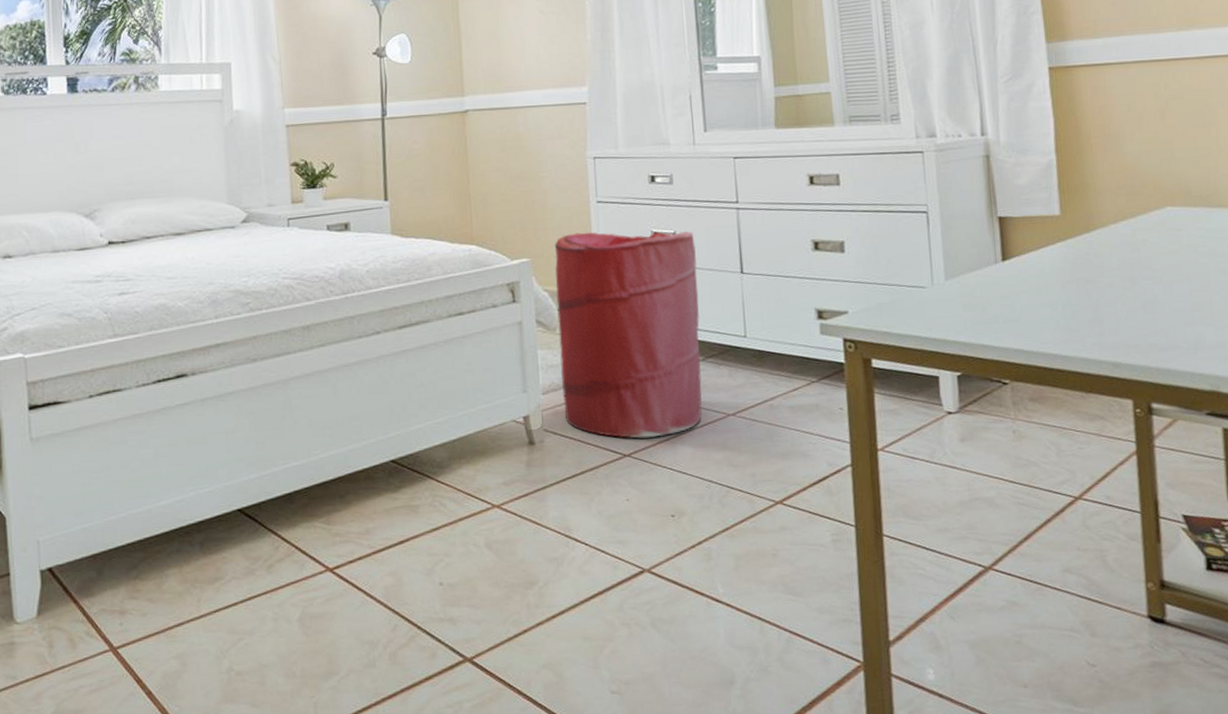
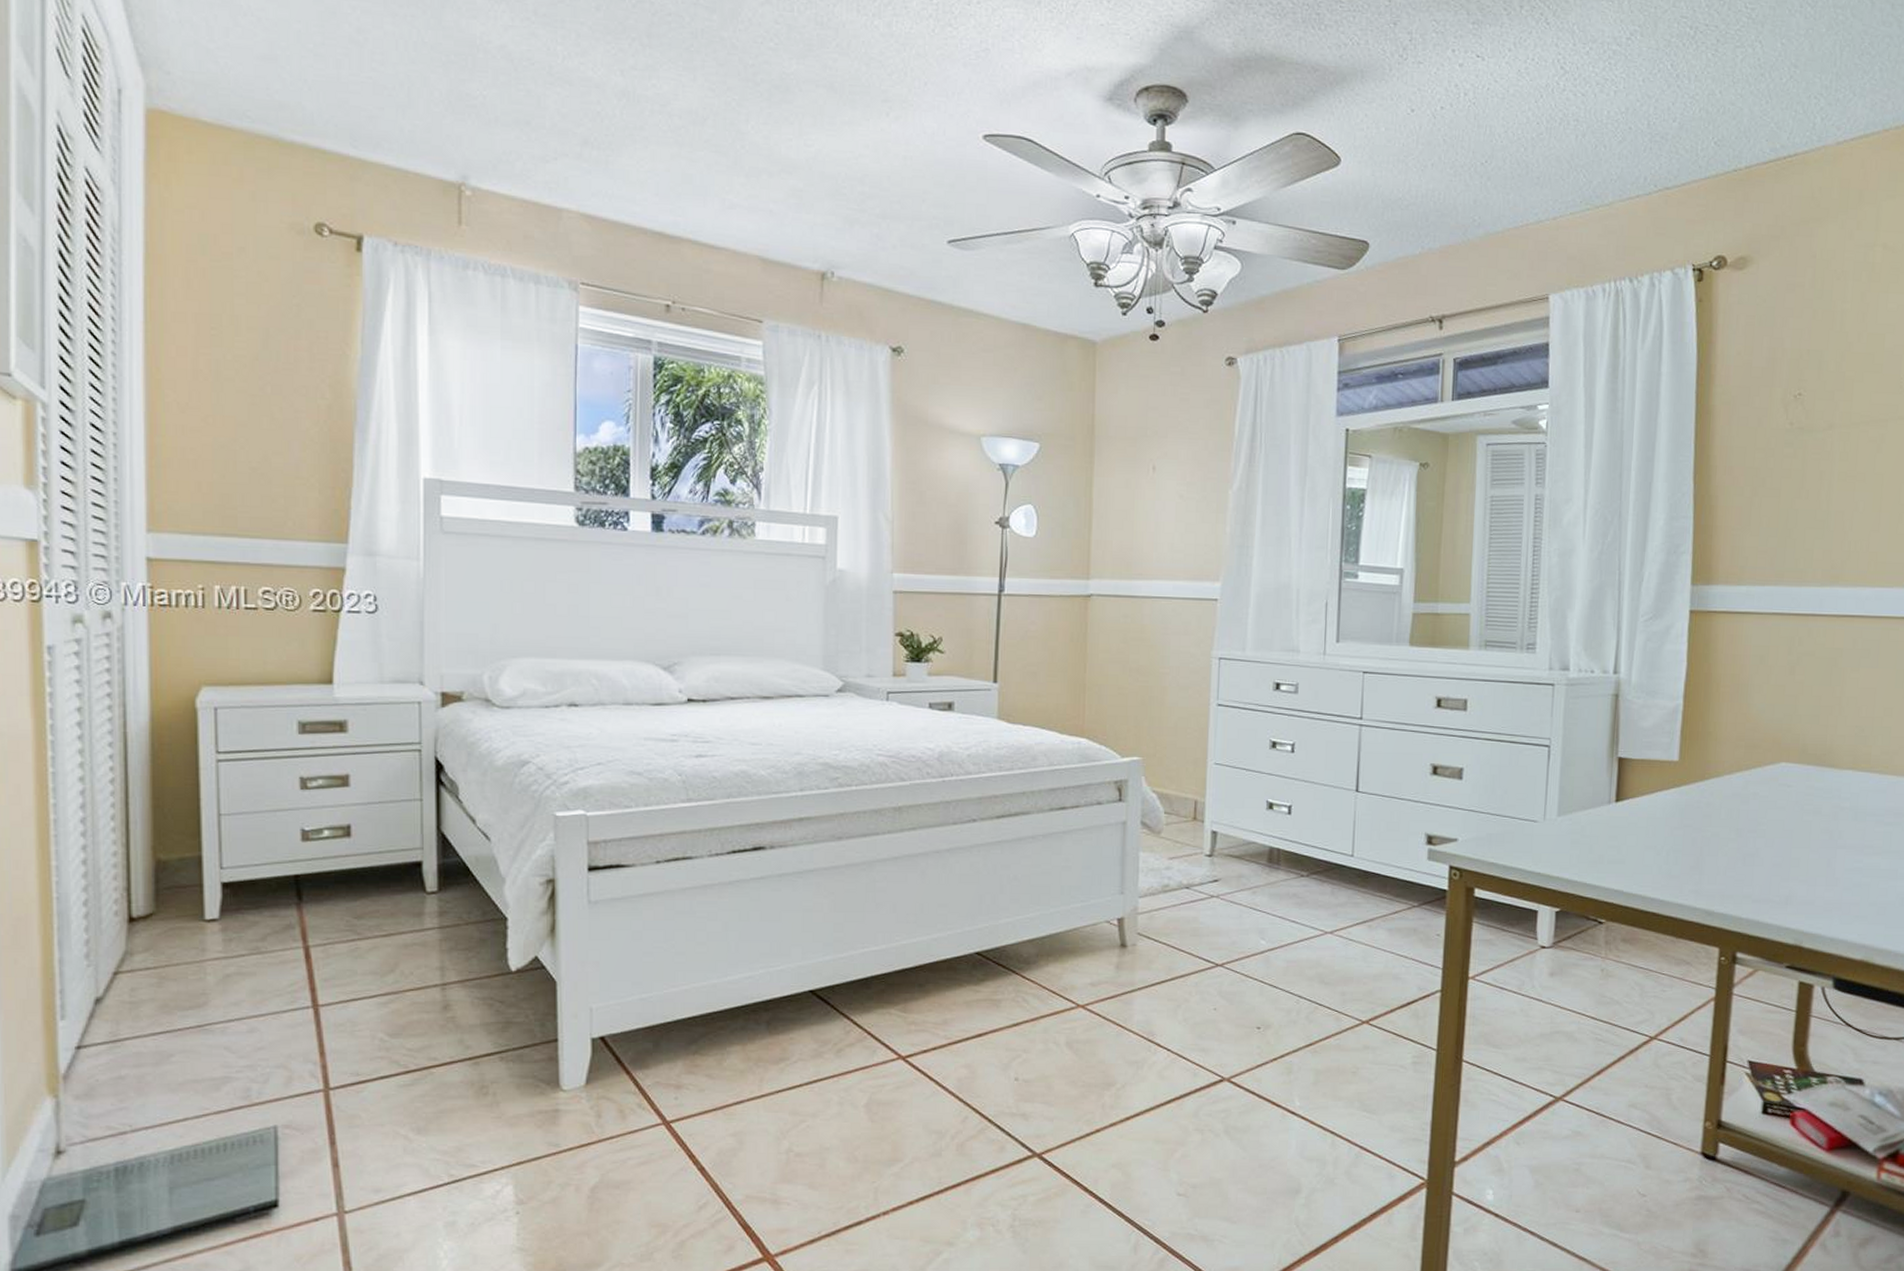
laundry hamper: present [554,231,702,438] -> none [1160,735,1314,949]

